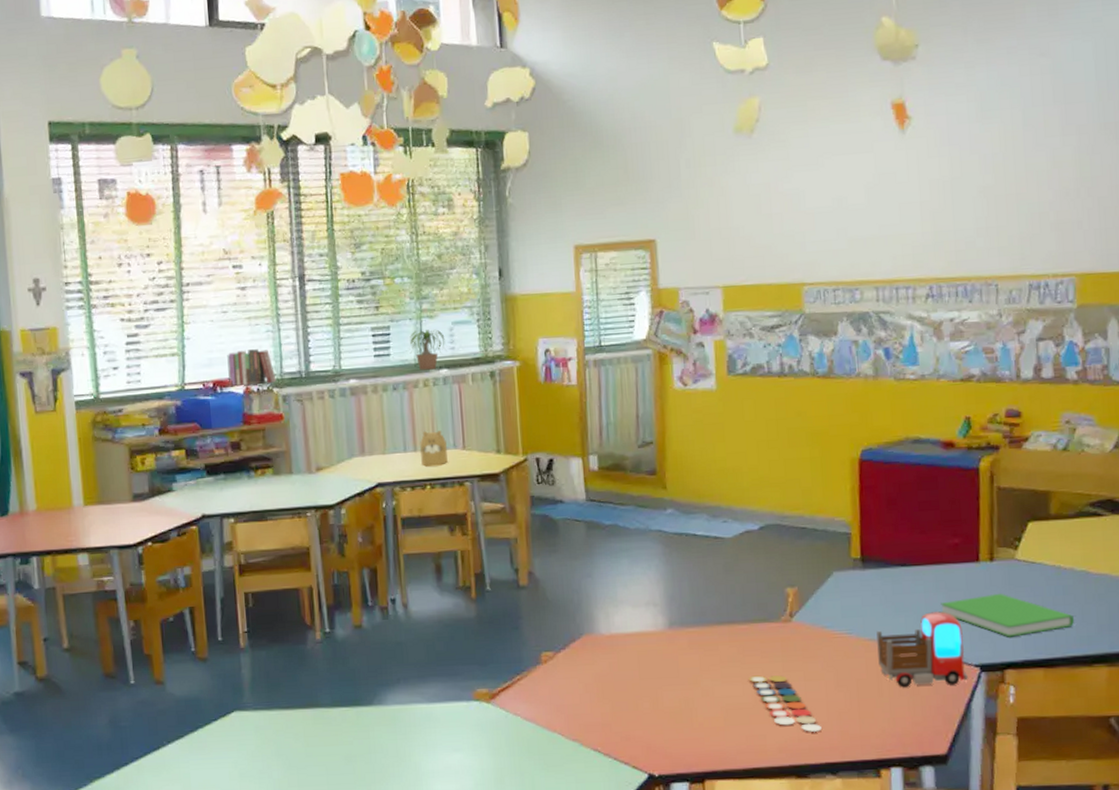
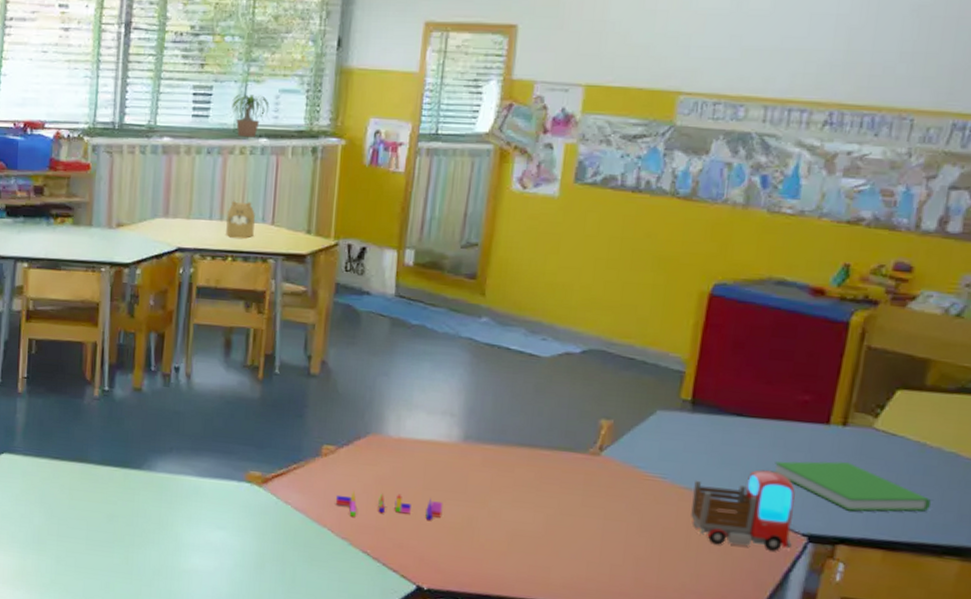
books: present [227,349,277,386] -> none [40,93,89,132]
toy blocks: none [560,687,661,717] -> present [335,490,443,521]
paint palette: present [748,675,822,733] -> none [541,504,614,575]

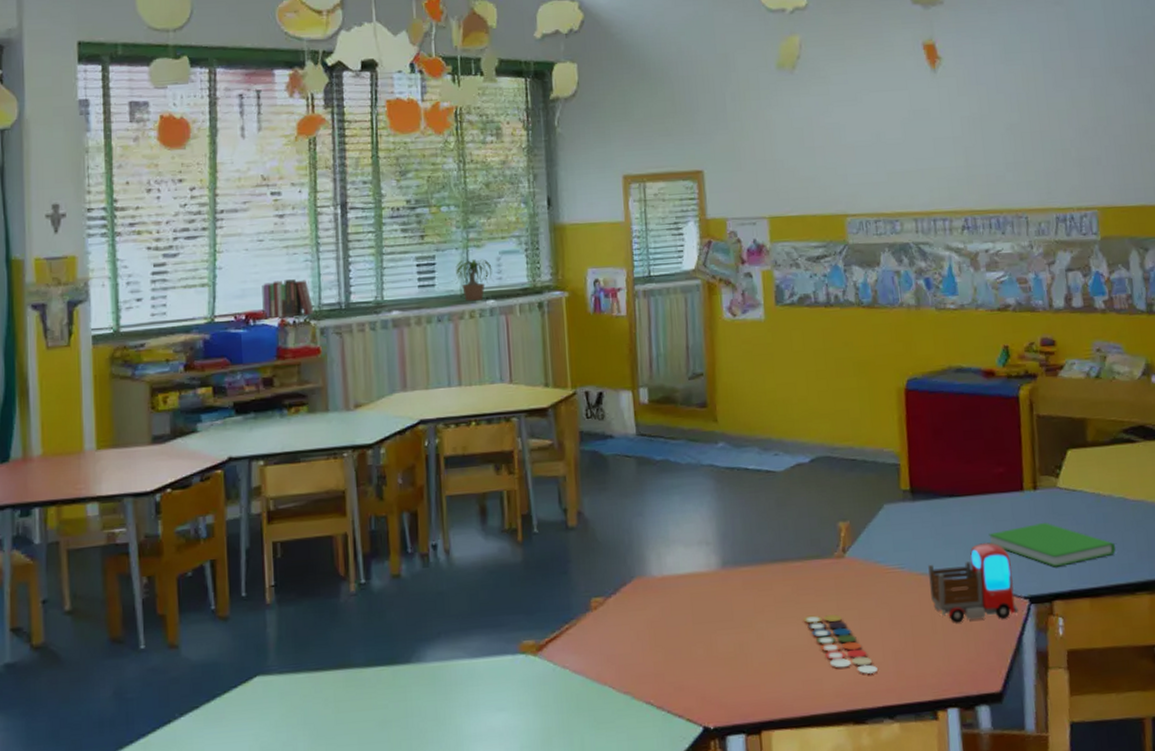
books: none [40,93,89,132] -> present [262,279,314,318]
toy animal: present [226,201,255,239] -> none [465,364,494,402]
toy blocks: present [335,490,443,521] -> none [611,632,715,668]
paint palette: none [541,504,614,575] -> present [803,614,878,675]

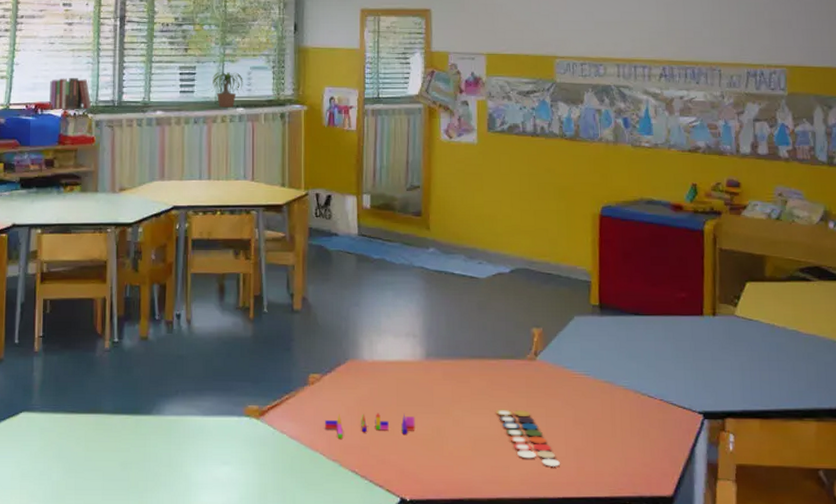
toy blocks: none [611,632,715,668] -> present [324,413,415,439]
toy truck: present [928,542,1018,623] -> none [611,360,692,430]
book: present [988,522,1116,567] -> none [669,346,787,388]

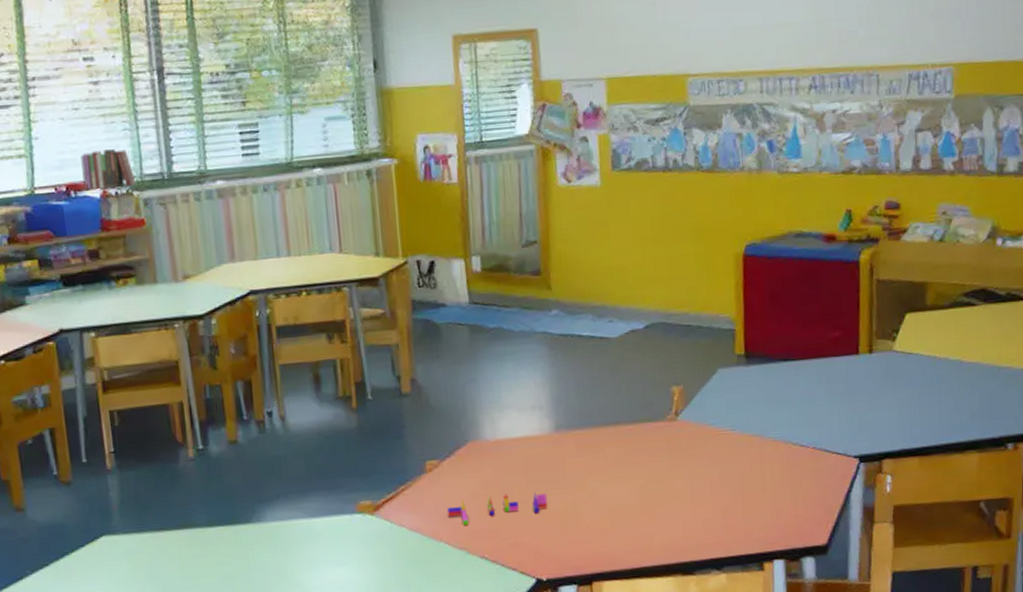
potted plant: present [211,72,244,108] -> none [280,125,320,170]
paint palette: present [495,409,560,468] -> none [634,474,707,530]

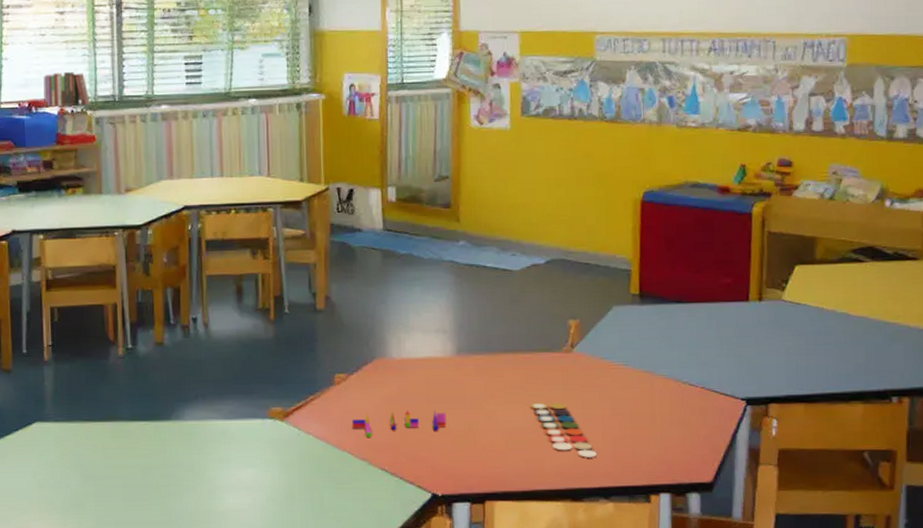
paint palette: none [634,474,707,530] -> present [530,402,597,459]

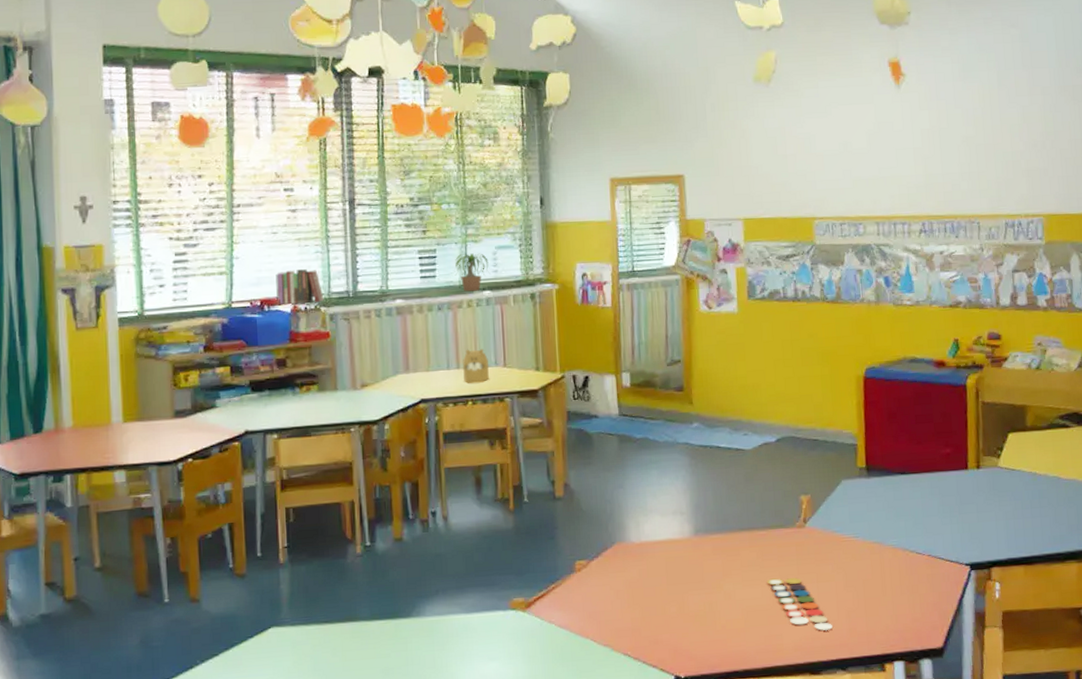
potted plant: none [220,60,256,99] -> present [454,253,490,292]
toy animal: none [227,158,253,192] -> present [463,349,489,383]
toy blocks: present [351,410,447,438] -> none [593,592,687,623]

